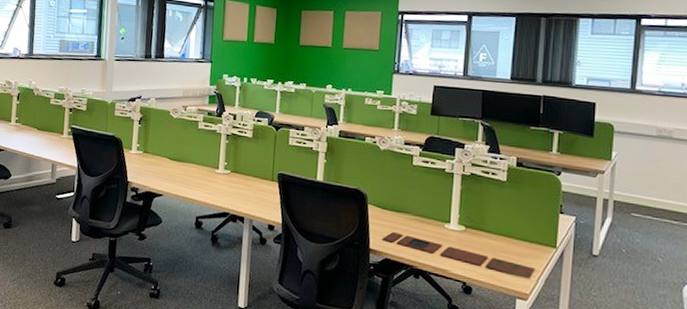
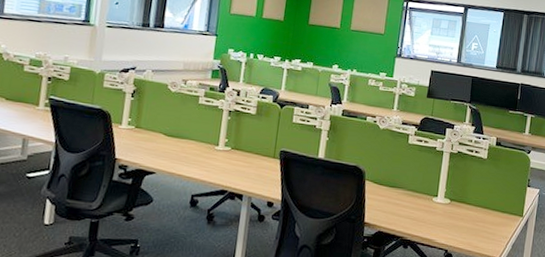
papers: present [381,232,535,279] -> none [375,206,505,245]

